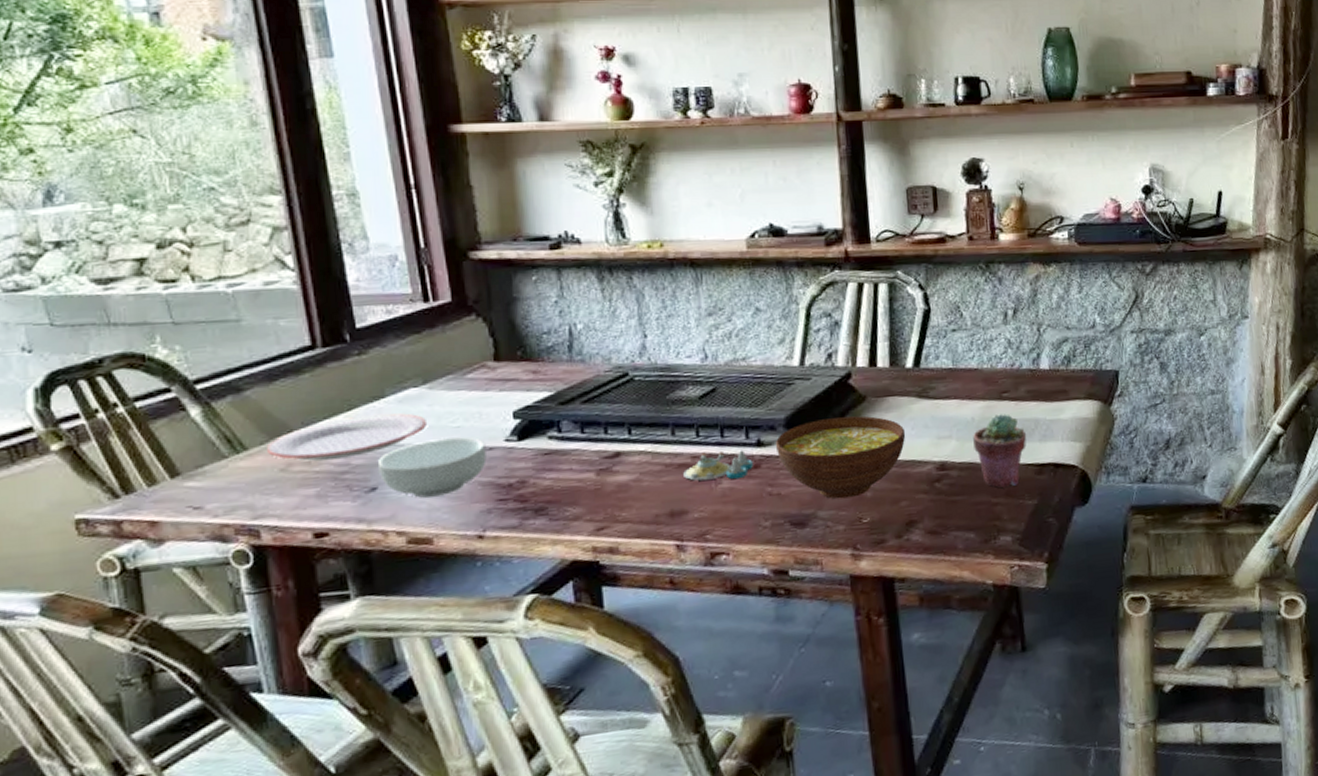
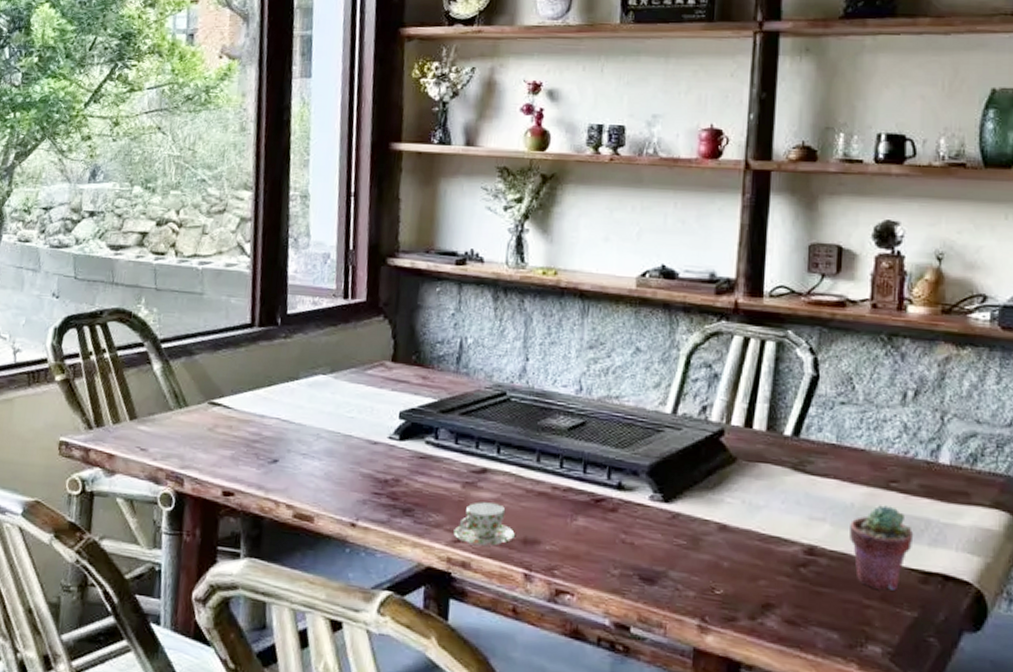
plate: present [267,413,428,461] -> none [202,392,328,429]
cereal bowl: present [379,437,487,498] -> none [282,425,372,479]
teacup: none [595,483,662,529] -> present [453,502,516,546]
salt and pepper shaker set: present [683,450,753,481] -> none [542,484,611,519]
bowl: present [776,416,906,499] -> none [636,473,775,564]

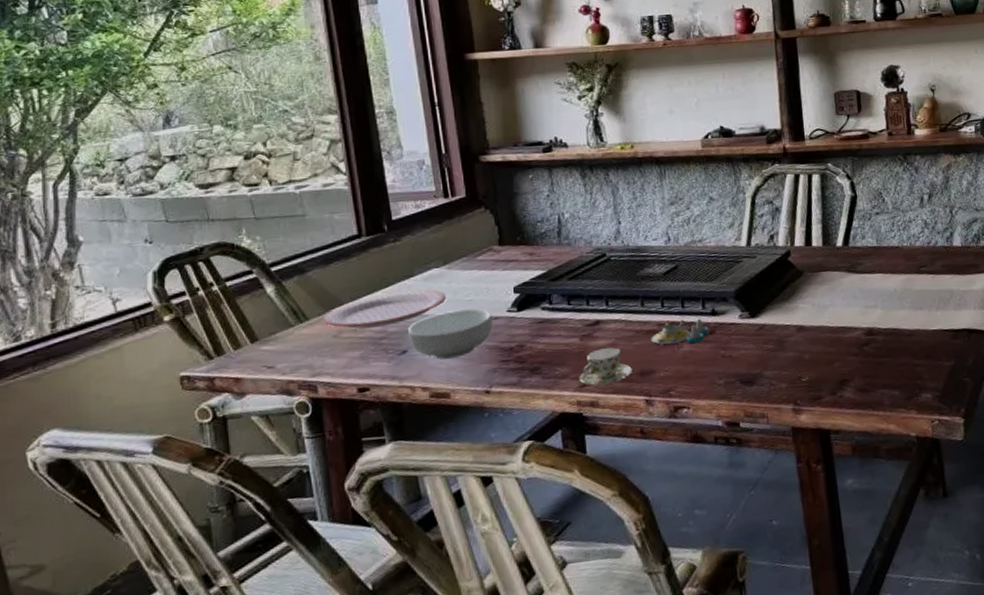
plate: none [202,392,328,429] -> present [324,289,447,329]
cereal bowl: none [282,425,372,479] -> present [408,308,493,359]
salt and pepper shaker set: none [542,484,611,519] -> present [651,318,709,345]
potted succulent: present [850,505,914,591] -> none [896,286,943,351]

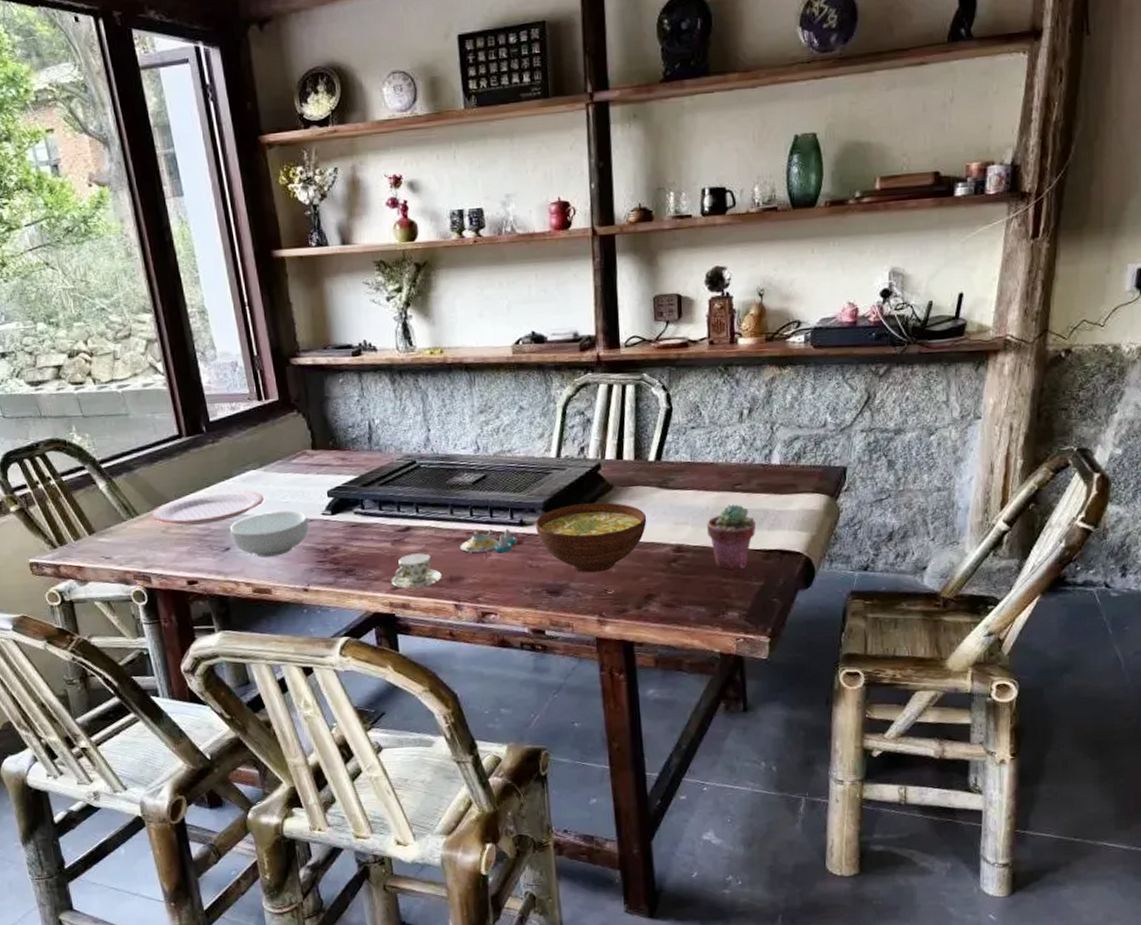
bowl: none [728,288,838,361] -> present [536,502,647,573]
potted succulent: none [896,286,943,351] -> present [707,504,757,569]

